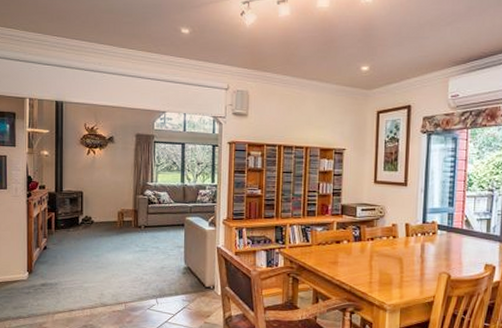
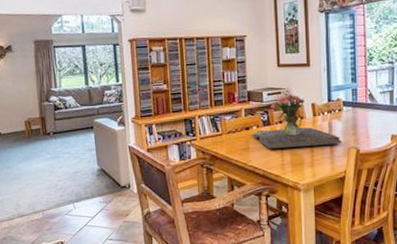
flower arrangement: none [341,211,434,268] -> present [251,94,342,149]

